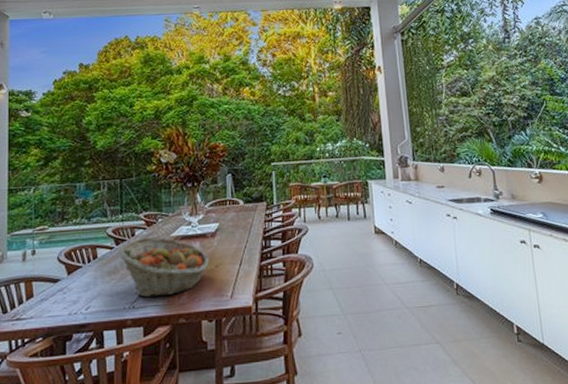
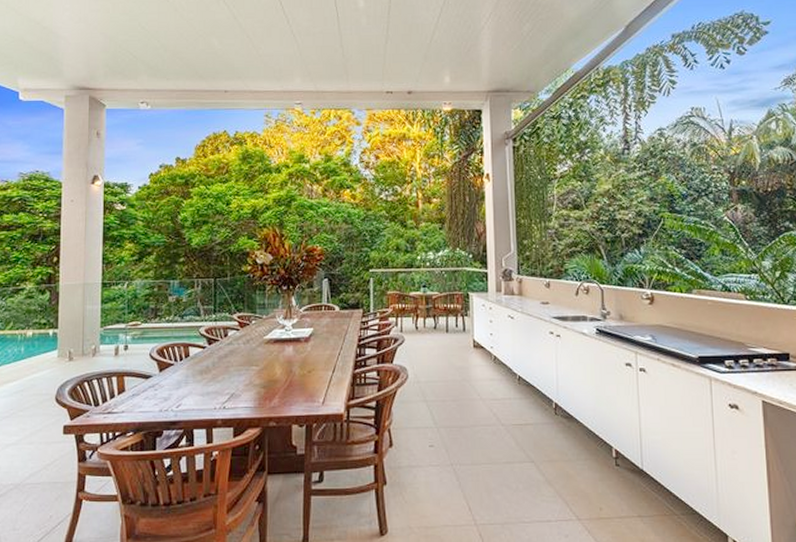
fruit basket: present [118,237,210,298] -> none [211,338,303,399]

